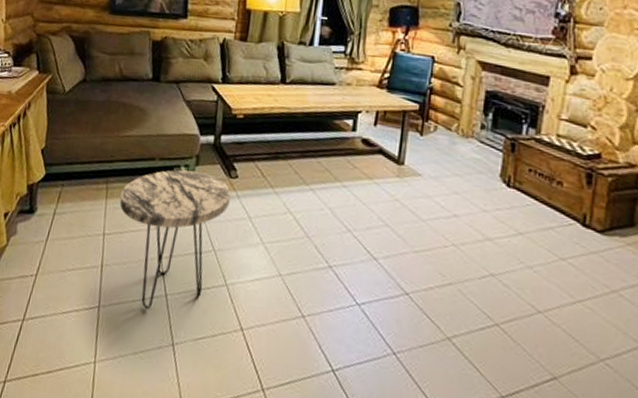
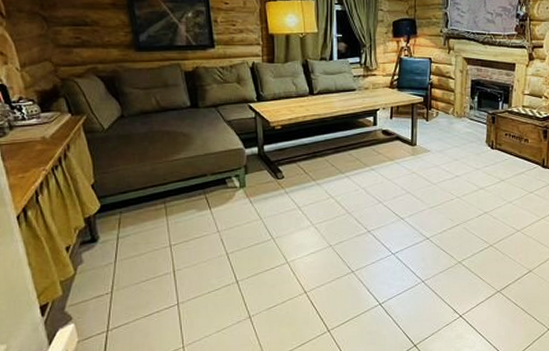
side table: present [119,169,231,310] -> none [180,179,280,296]

